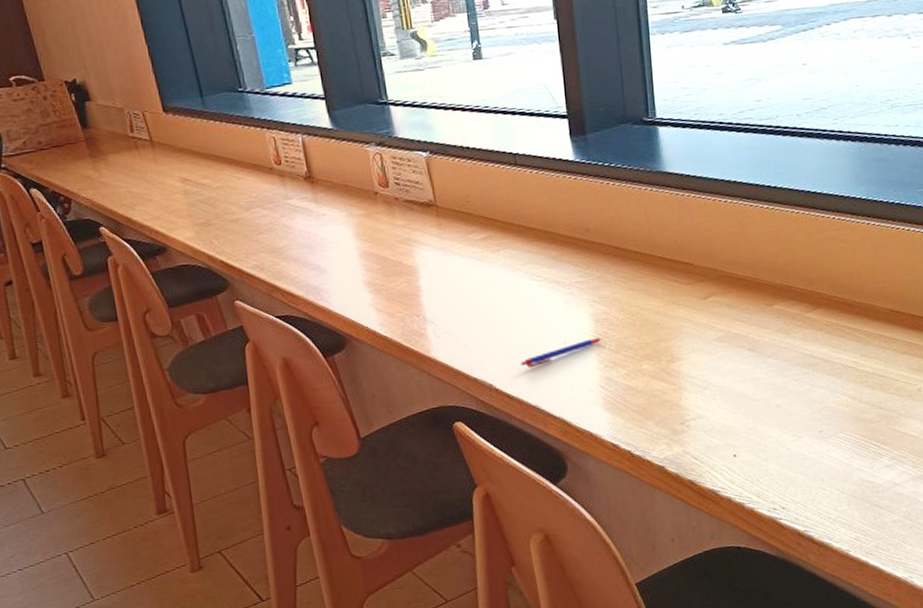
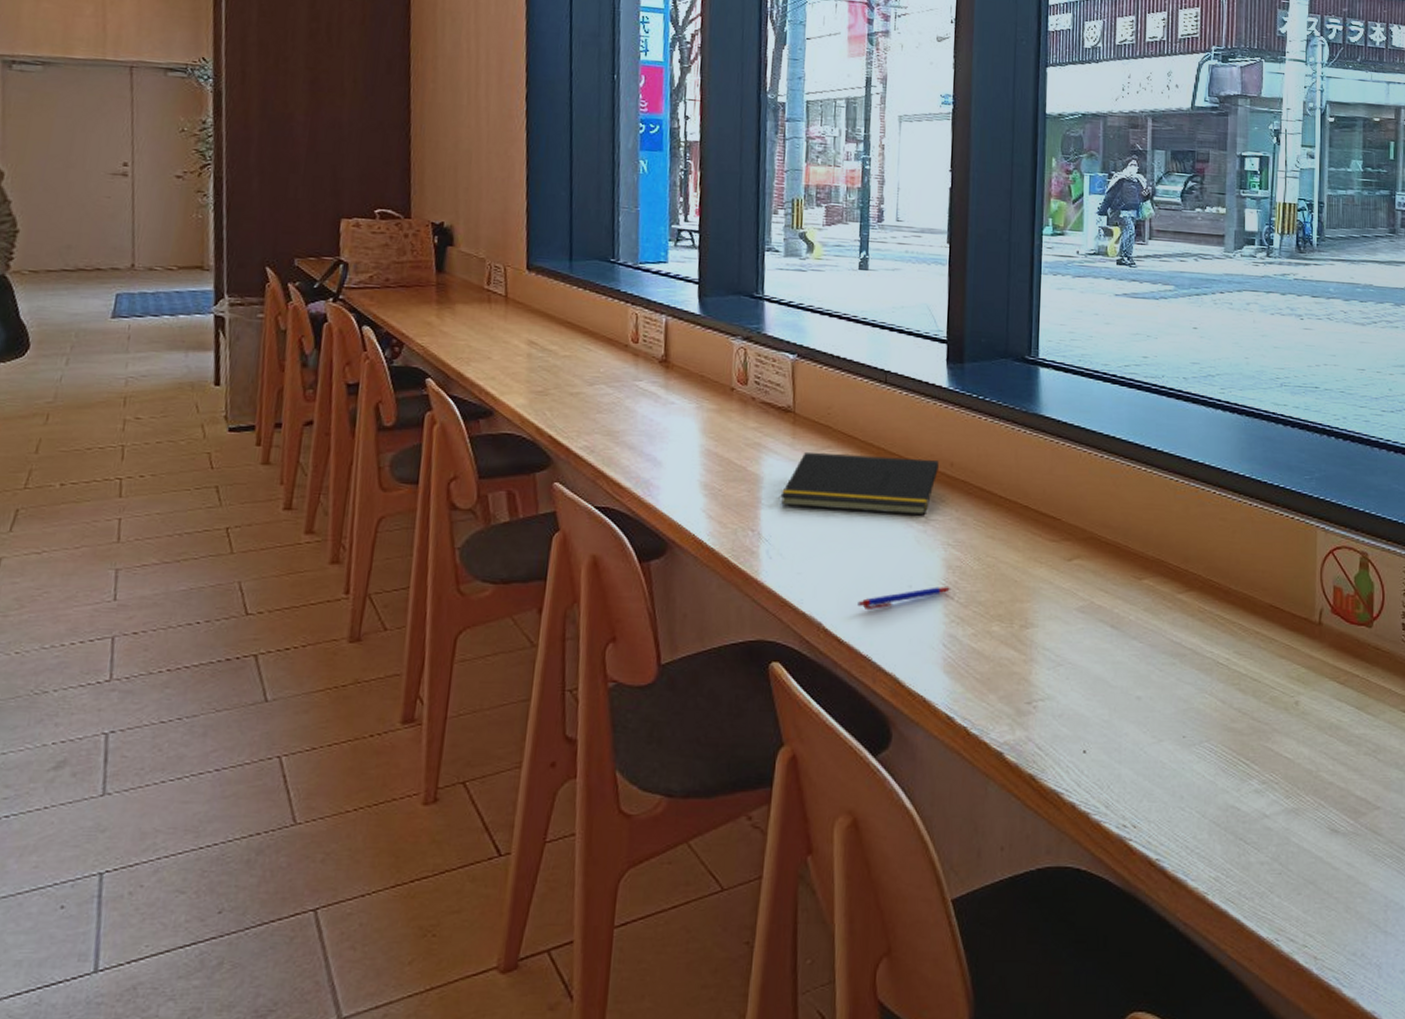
notepad: none [437,229,576,290] -> present [780,453,939,516]

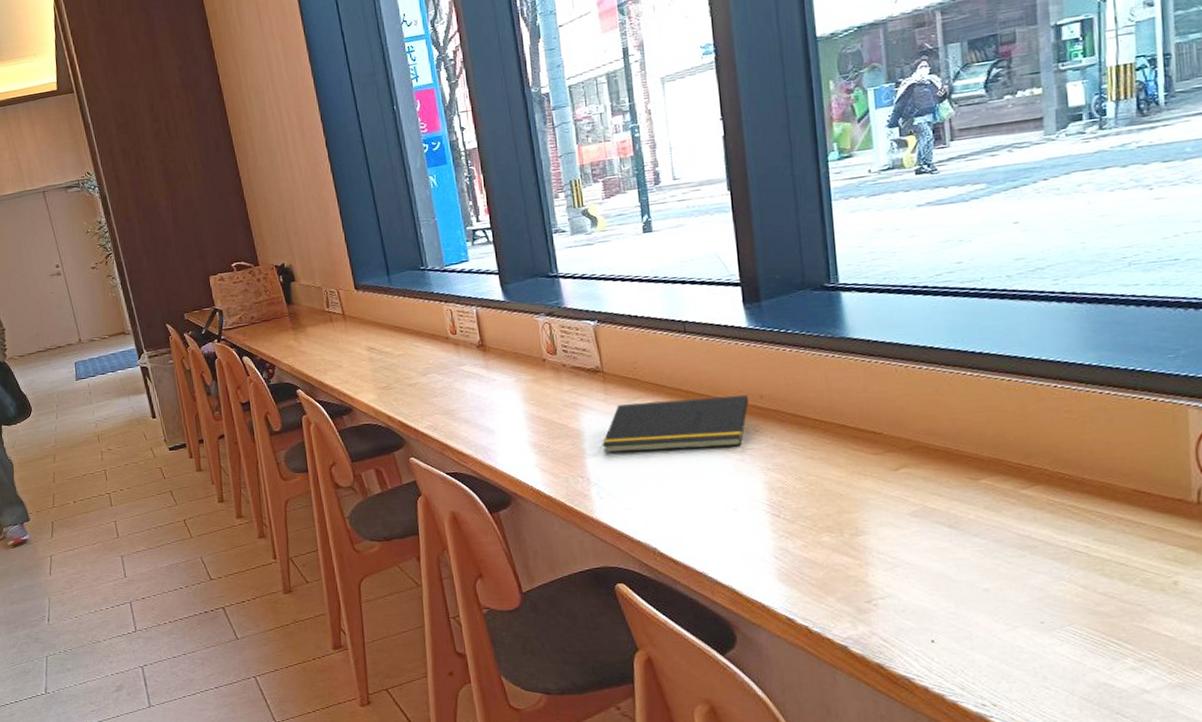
pen: present [857,587,952,611] -> none [687,506,777,534]

